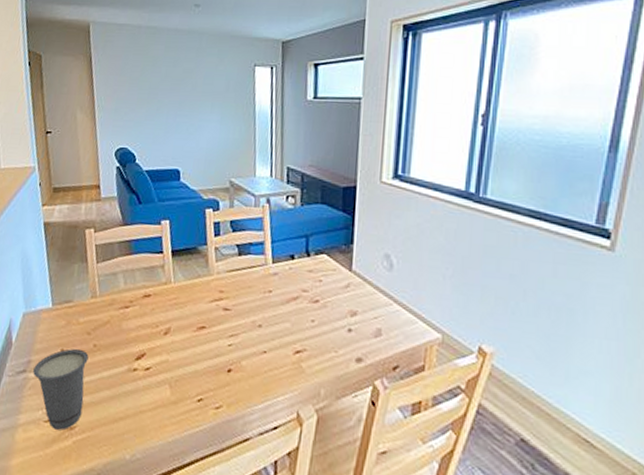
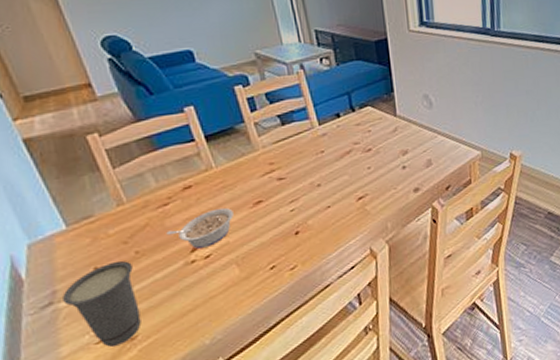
legume: none [120,323,179,359] -> present [166,207,234,249]

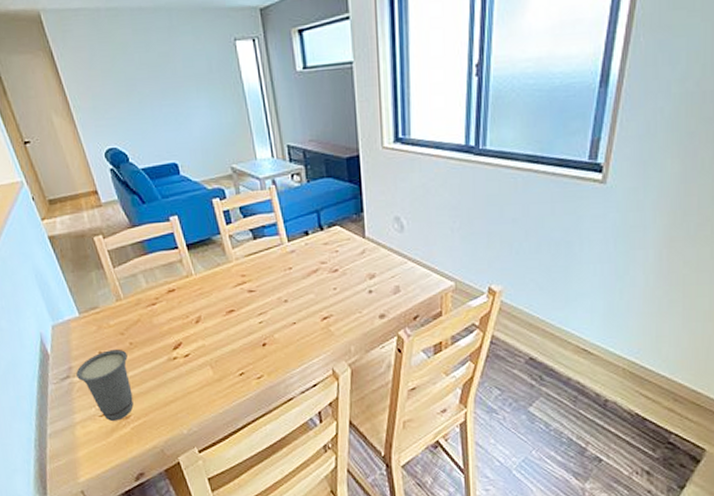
legume: present [166,207,234,249] -> none [154,312,209,347]

